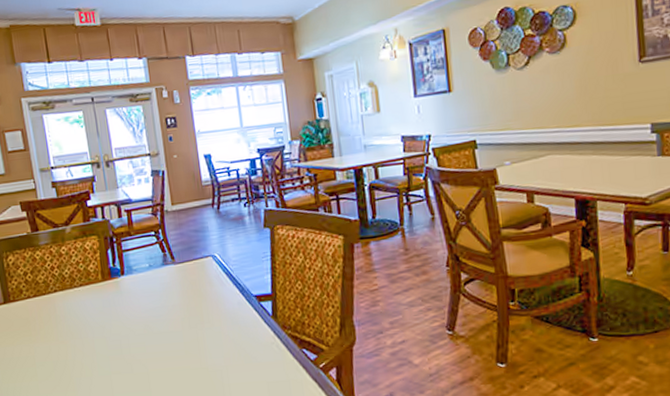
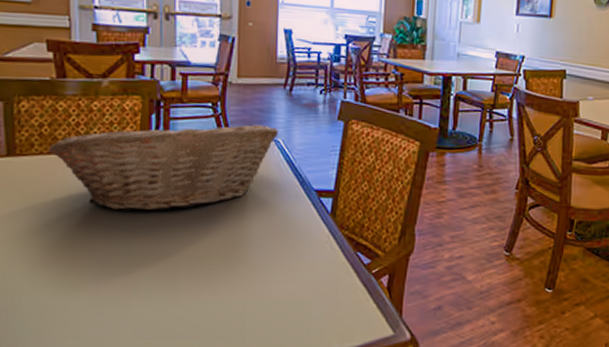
fruit basket: none [33,243,214,337] -> present [48,121,278,211]

